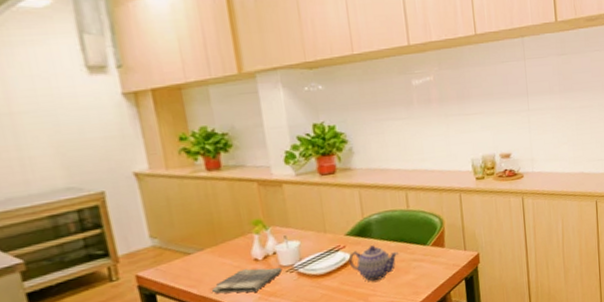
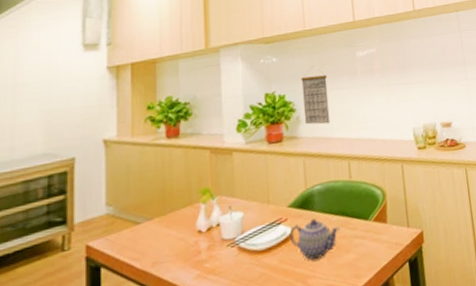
dish towel: present [211,267,283,294] -> none [153,241,224,269]
calendar: none [352,96,386,156] -> present [301,67,330,125]

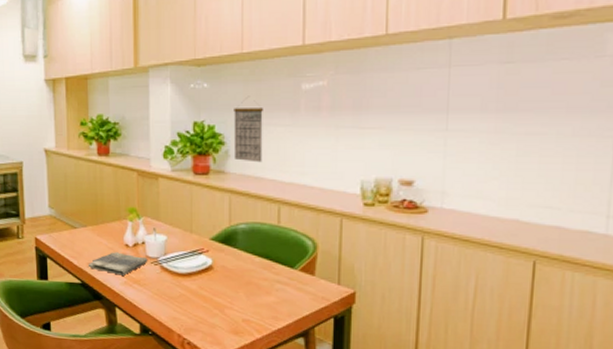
dish towel: none [153,241,224,269] -> present [88,252,148,276]
teapot: present [289,219,339,260] -> none [210,256,262,293]

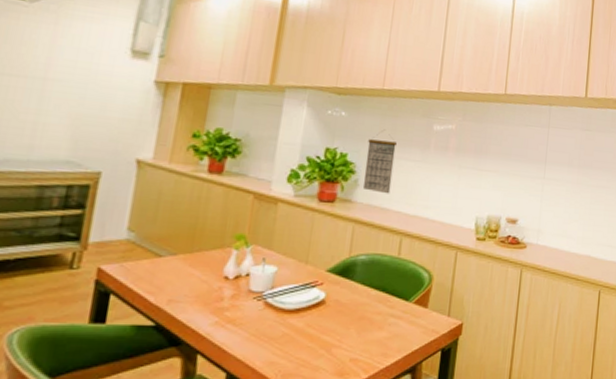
dish towel: present [88,252,148,276] -> none [168,286,251,314]

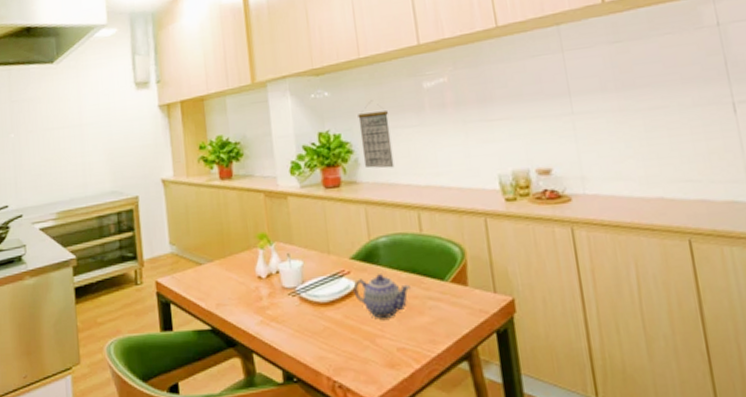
teapot: none [321,289,377,329] -> present [353,274,410,318]

